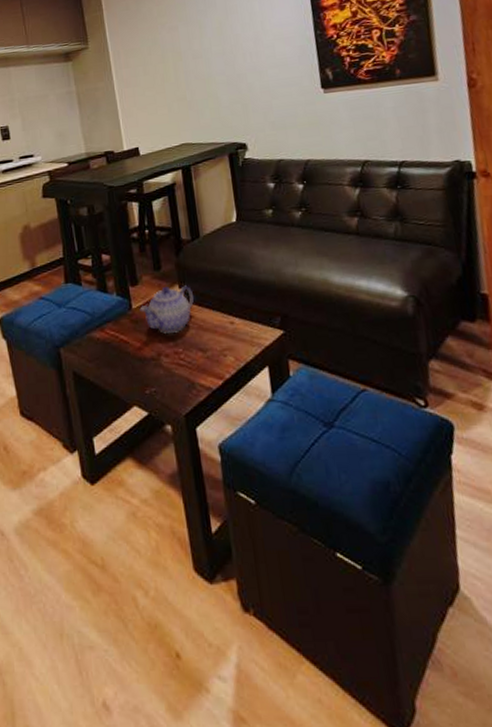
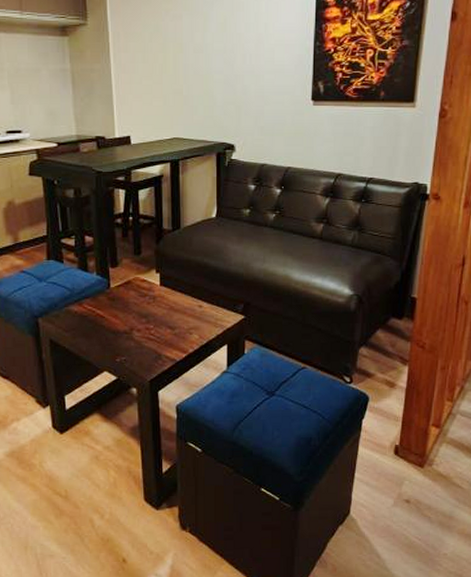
teapot: present [139,285,195,333] -> none [117,269,169,311]

